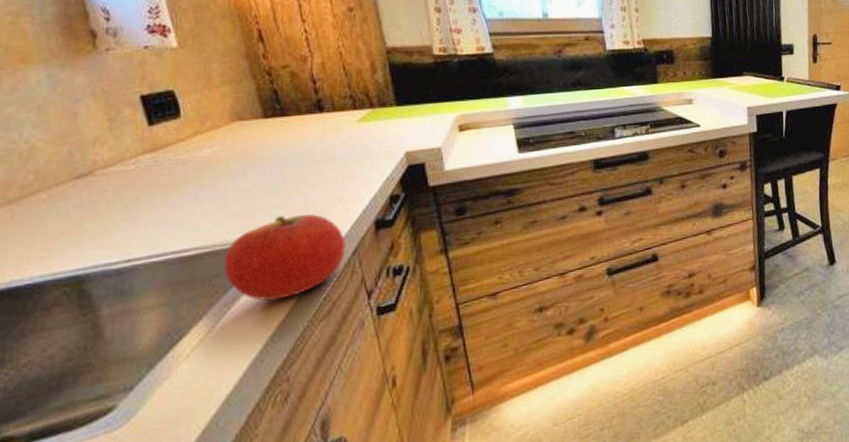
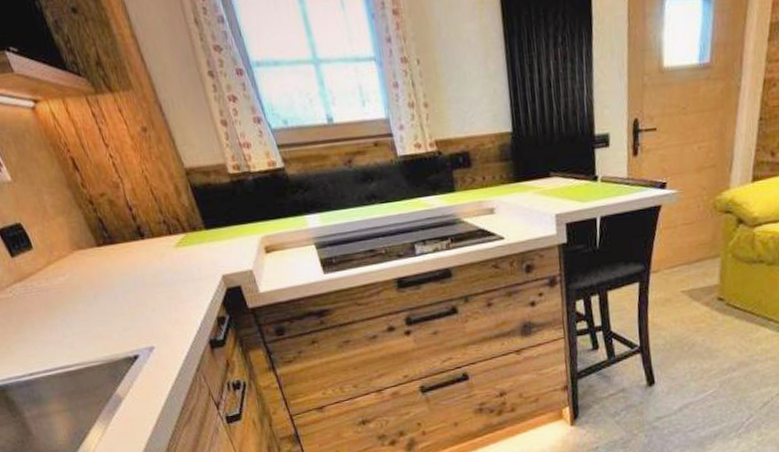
apple: present [223,214,345,301] -> none [99,335,191,409]

